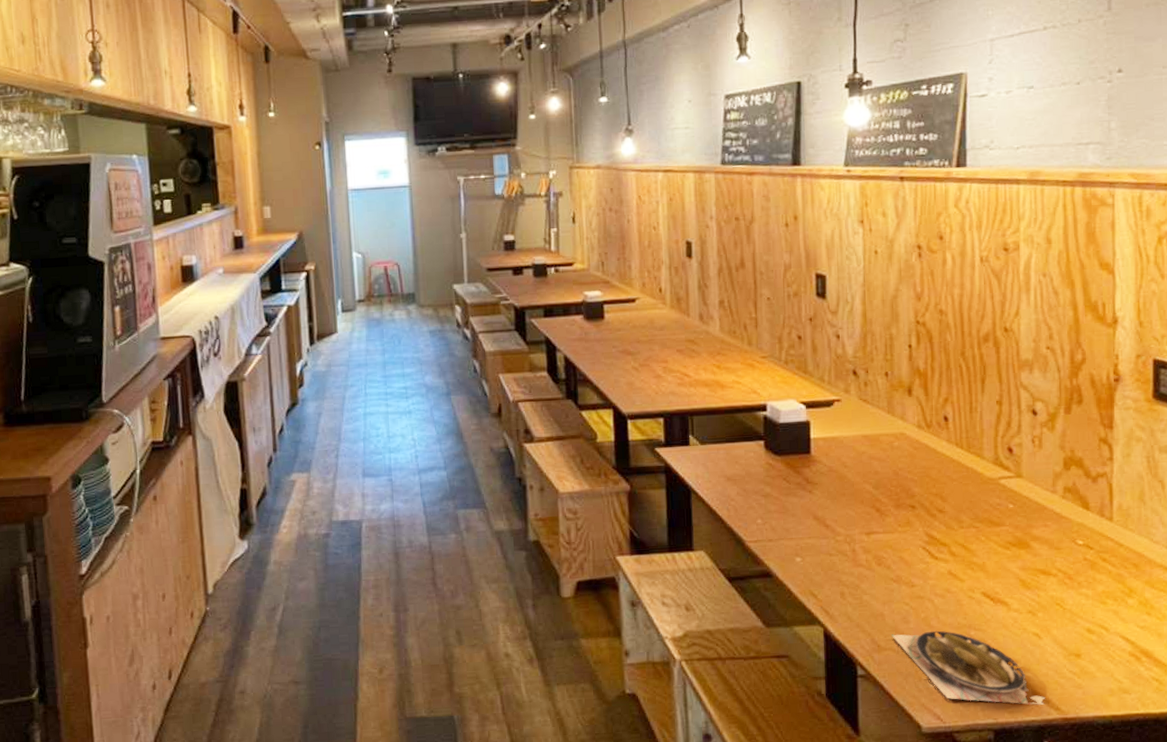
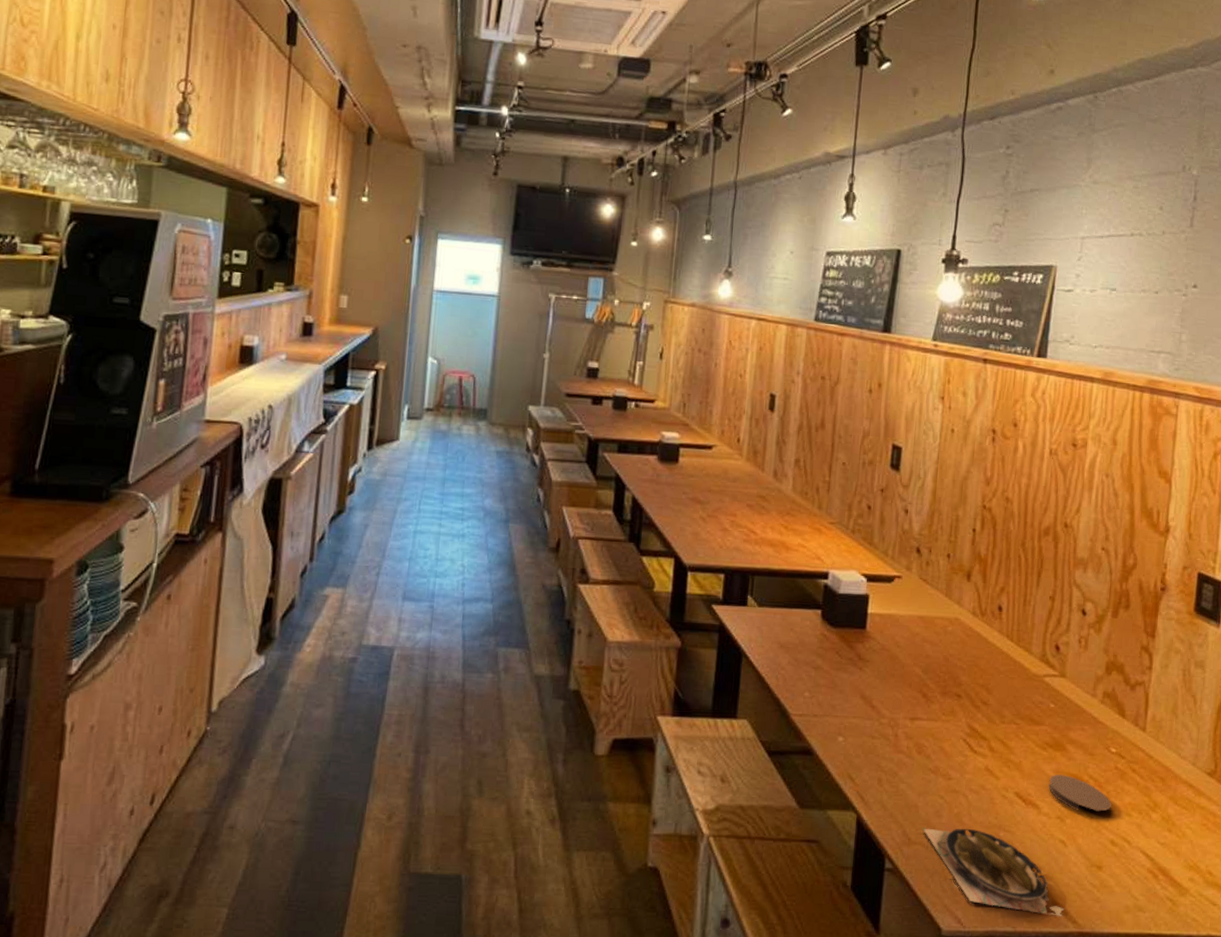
coaster: none [1016,571,1085,604] -> present [1048,775,1112,812]

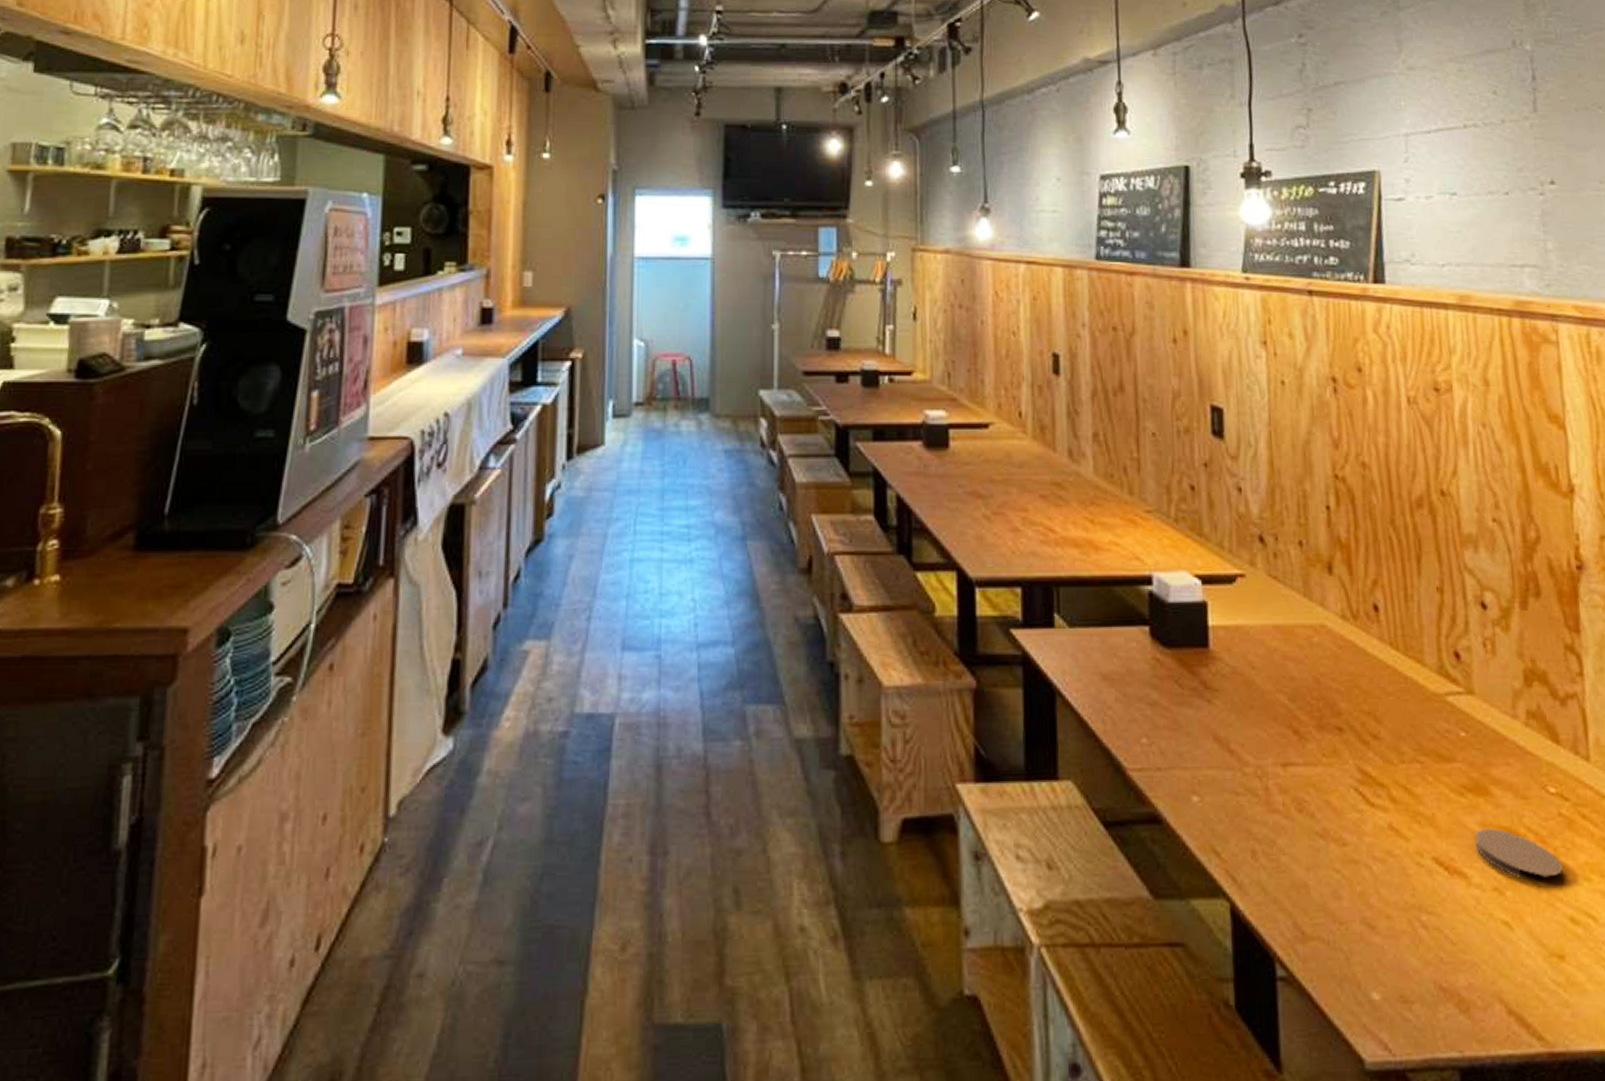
plate: present [923,828,1064,916] -> none [1320,912,1524,1032]

